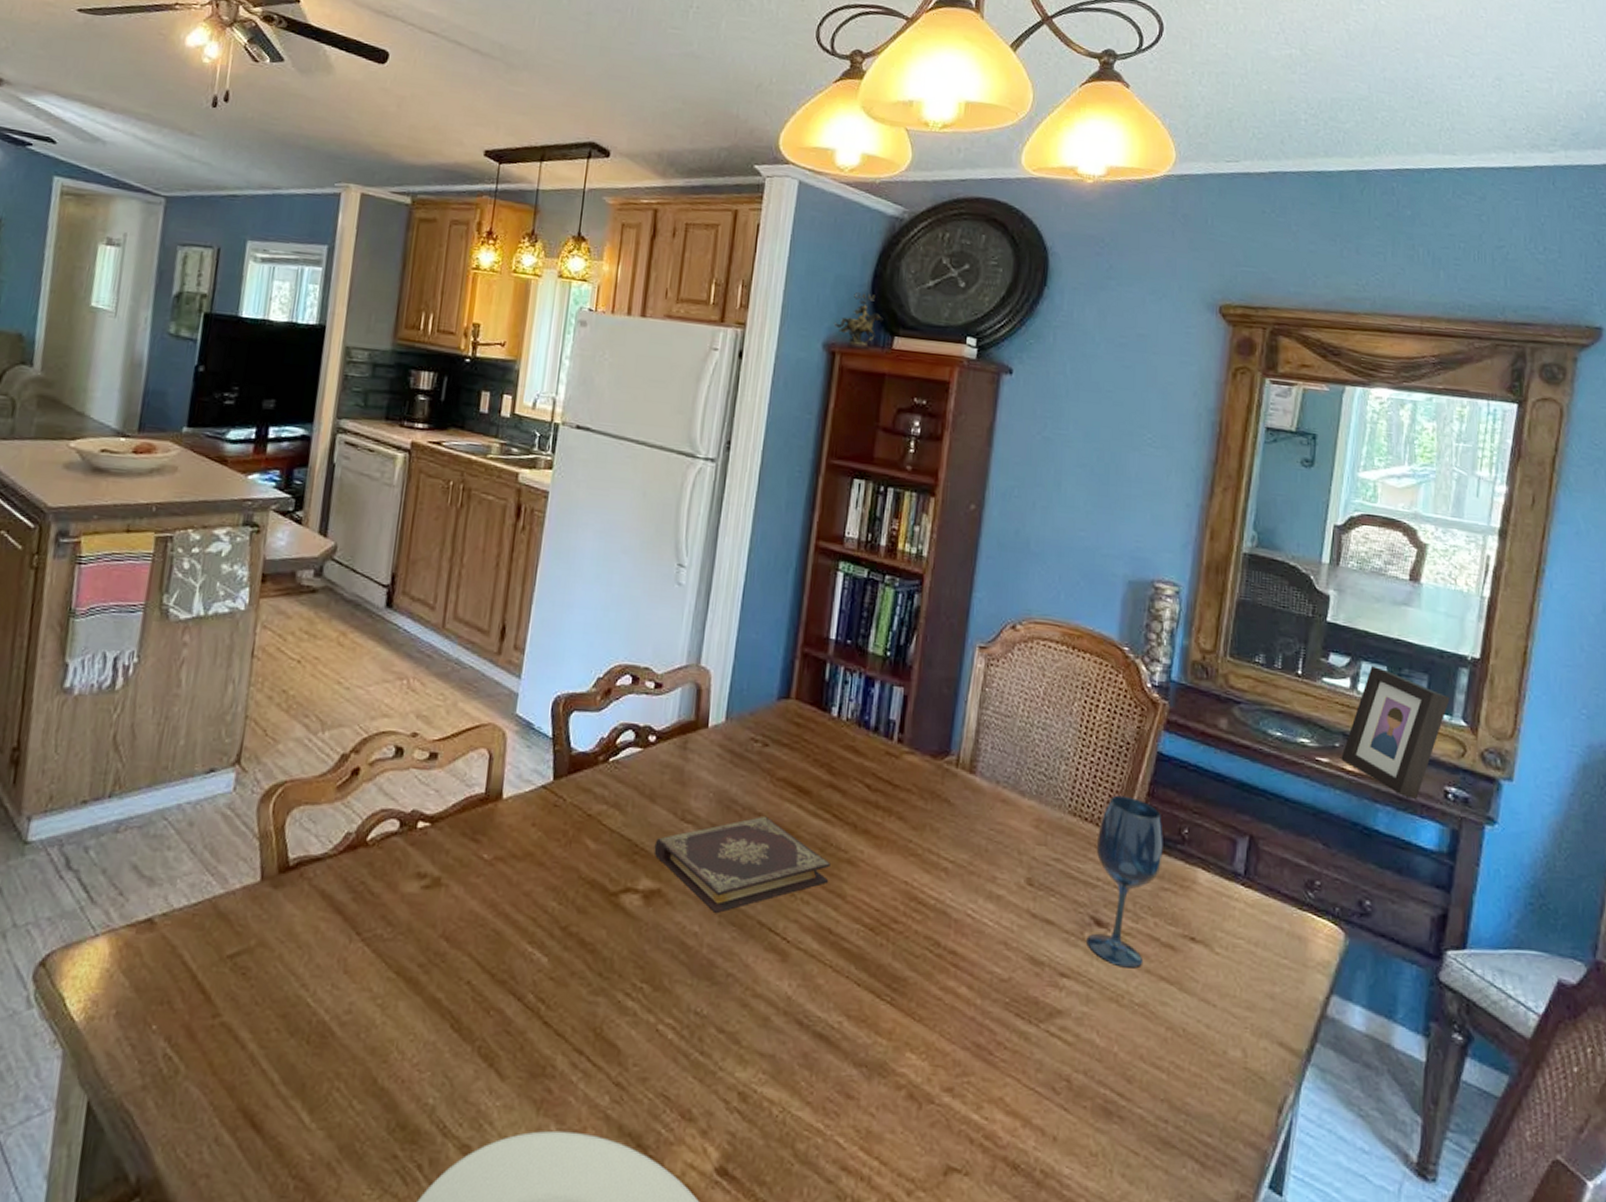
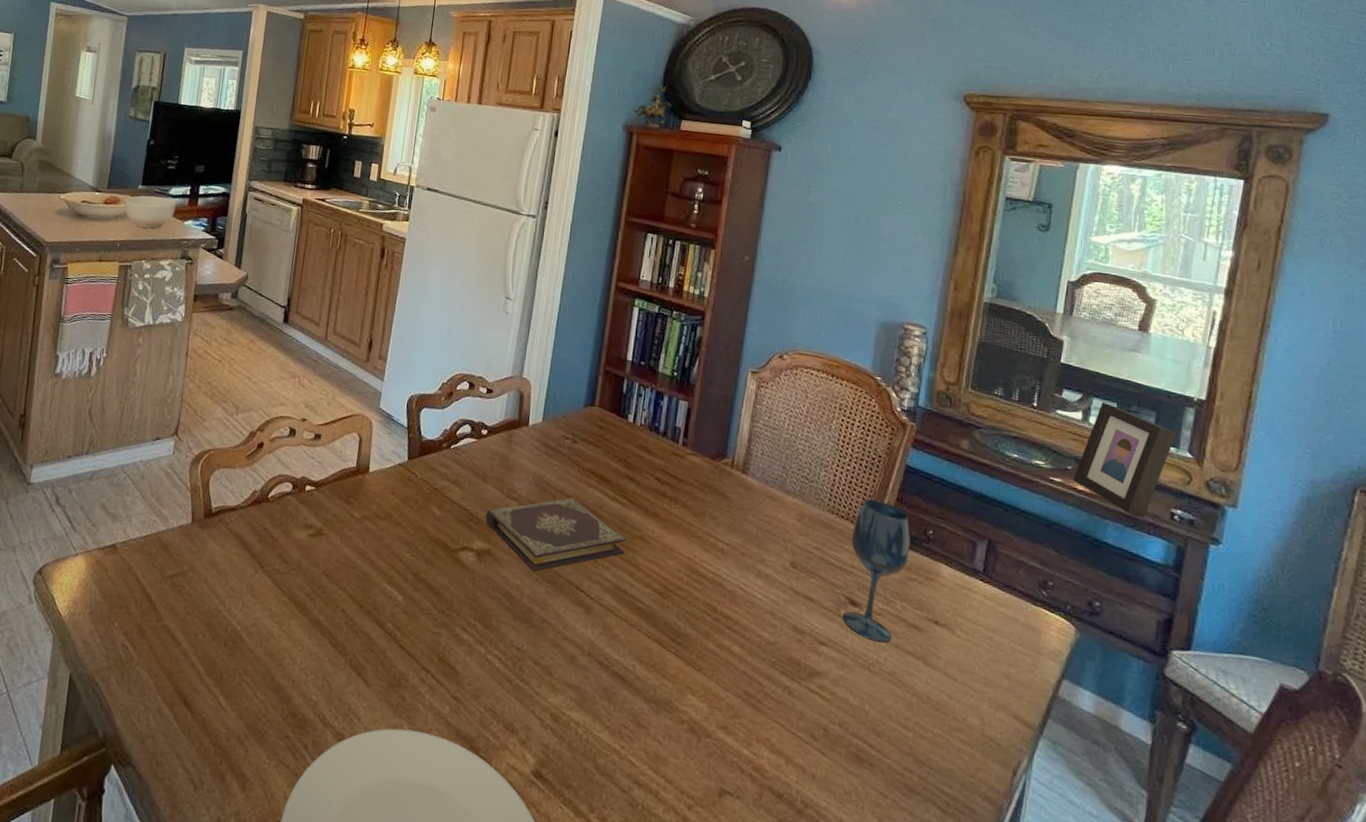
bowl: none [162,441,237,487] -> present [124,195,177,229]

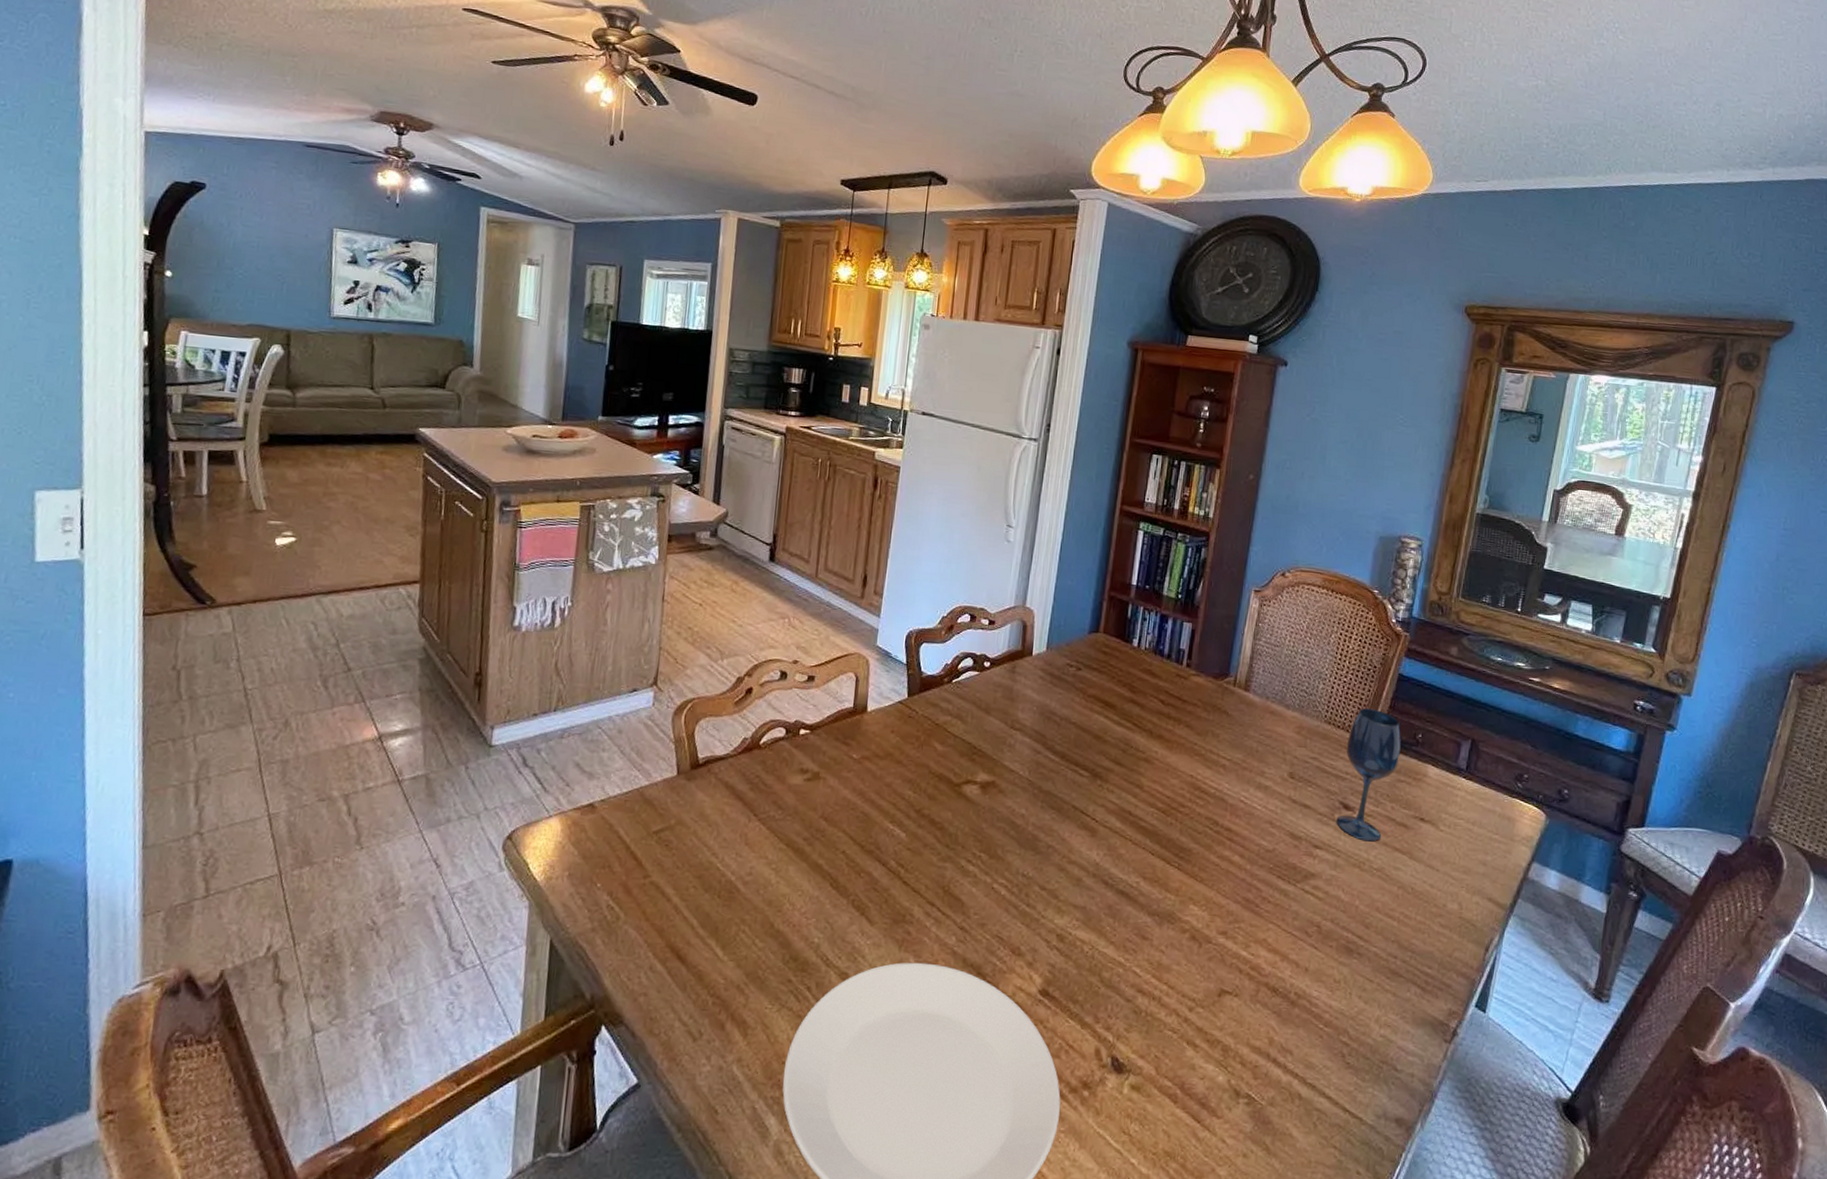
bowl: present [124,195,177,229] -> none [582,427,643,465]
book: present [485,497,626,571] -> none [989,724,1131,799]
decorative figurine: present [631,85,673,130] -> none [1137,298,1179,346]
picture frame: present [1073,401,1176,518] -> none [1550,604,1643,710]

